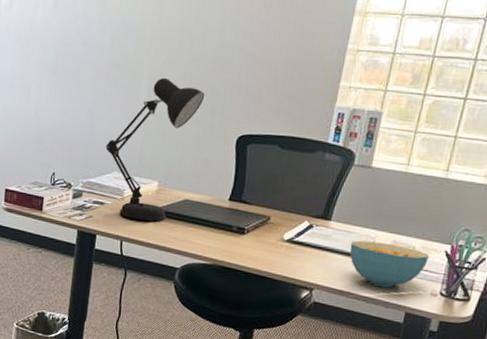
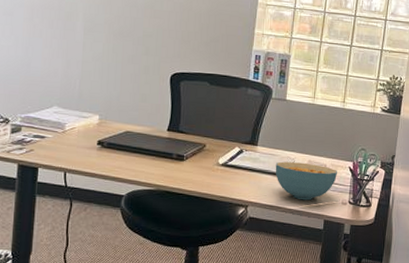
desk lamp: present [105,77,205,221] -> none [44,20,139,153]

